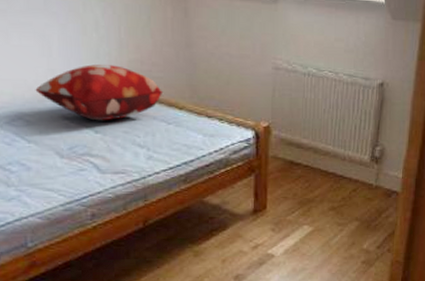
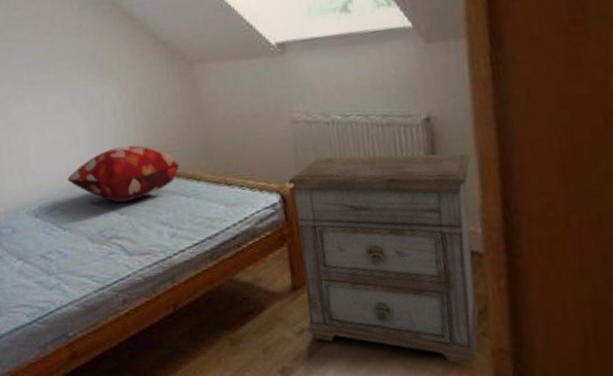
nightstand: none [261,103,405,272] -> present [288,153,479,365]

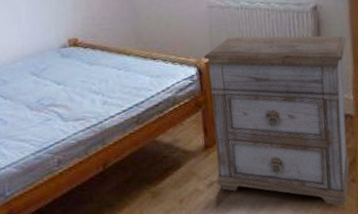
decorative pillow: present [67,145,180,202] -> none [9,23,113,74]

